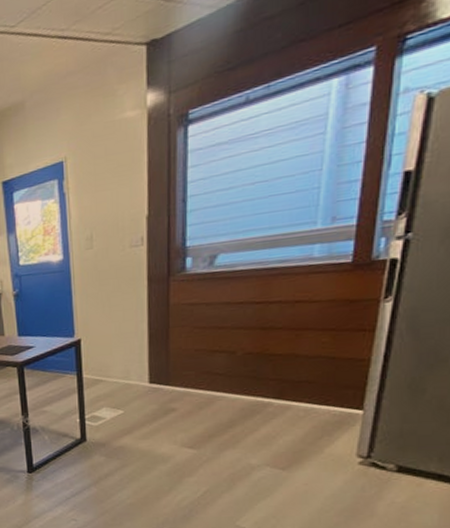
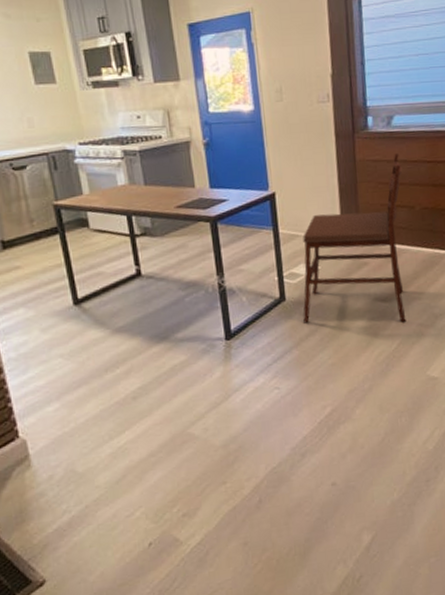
dining chair: none [103,295,224,470] -> present [303,153,406,323]

